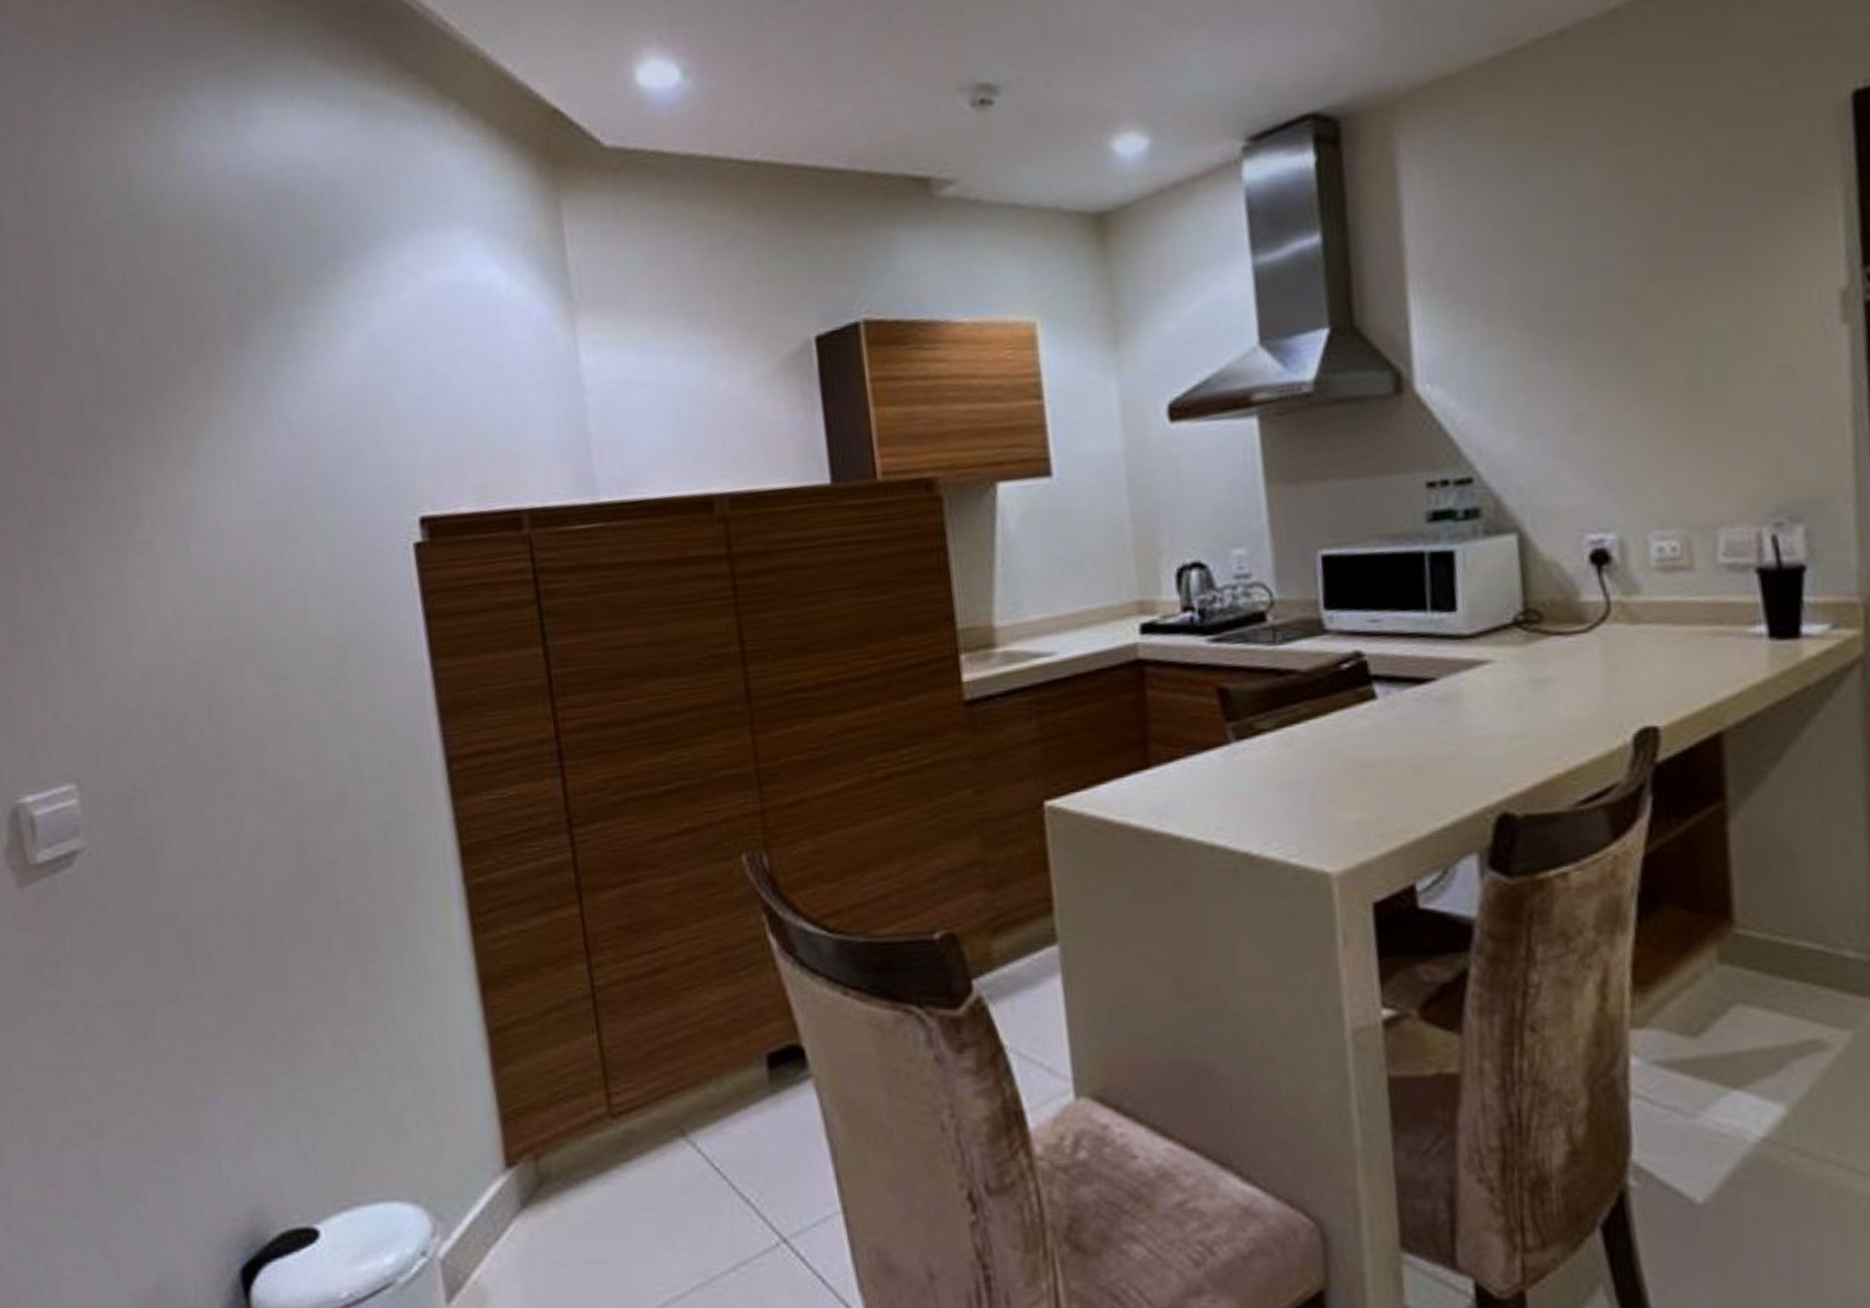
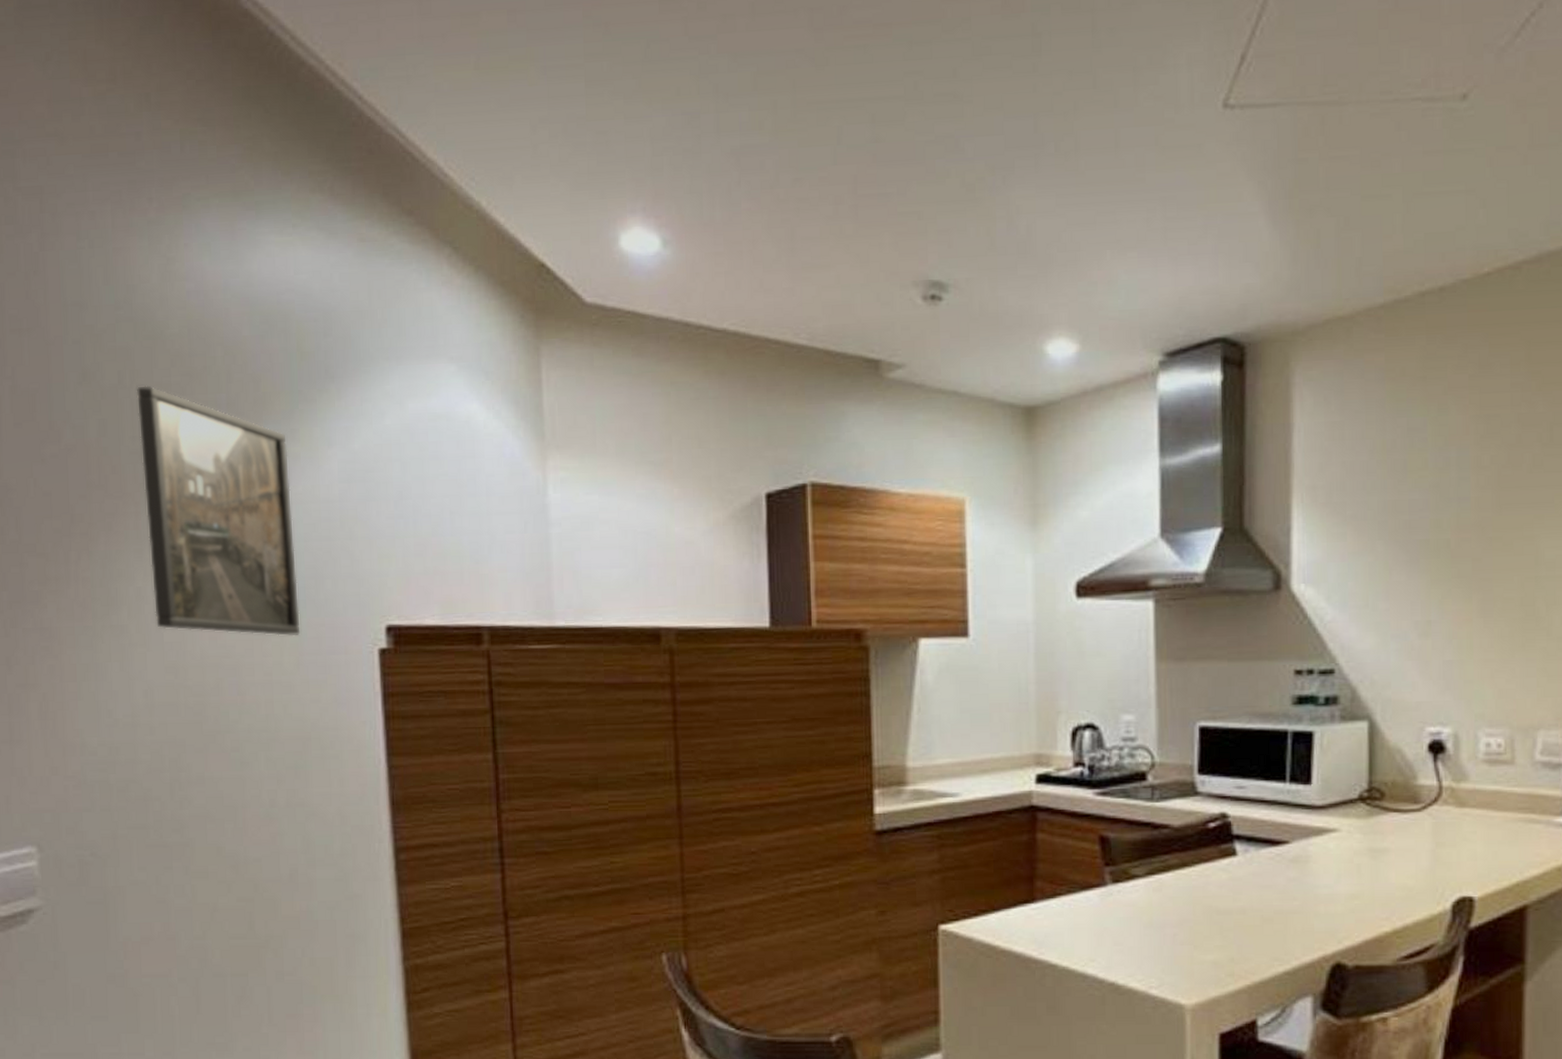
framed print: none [142,282,331,541] -> present [136,385,300,636]

